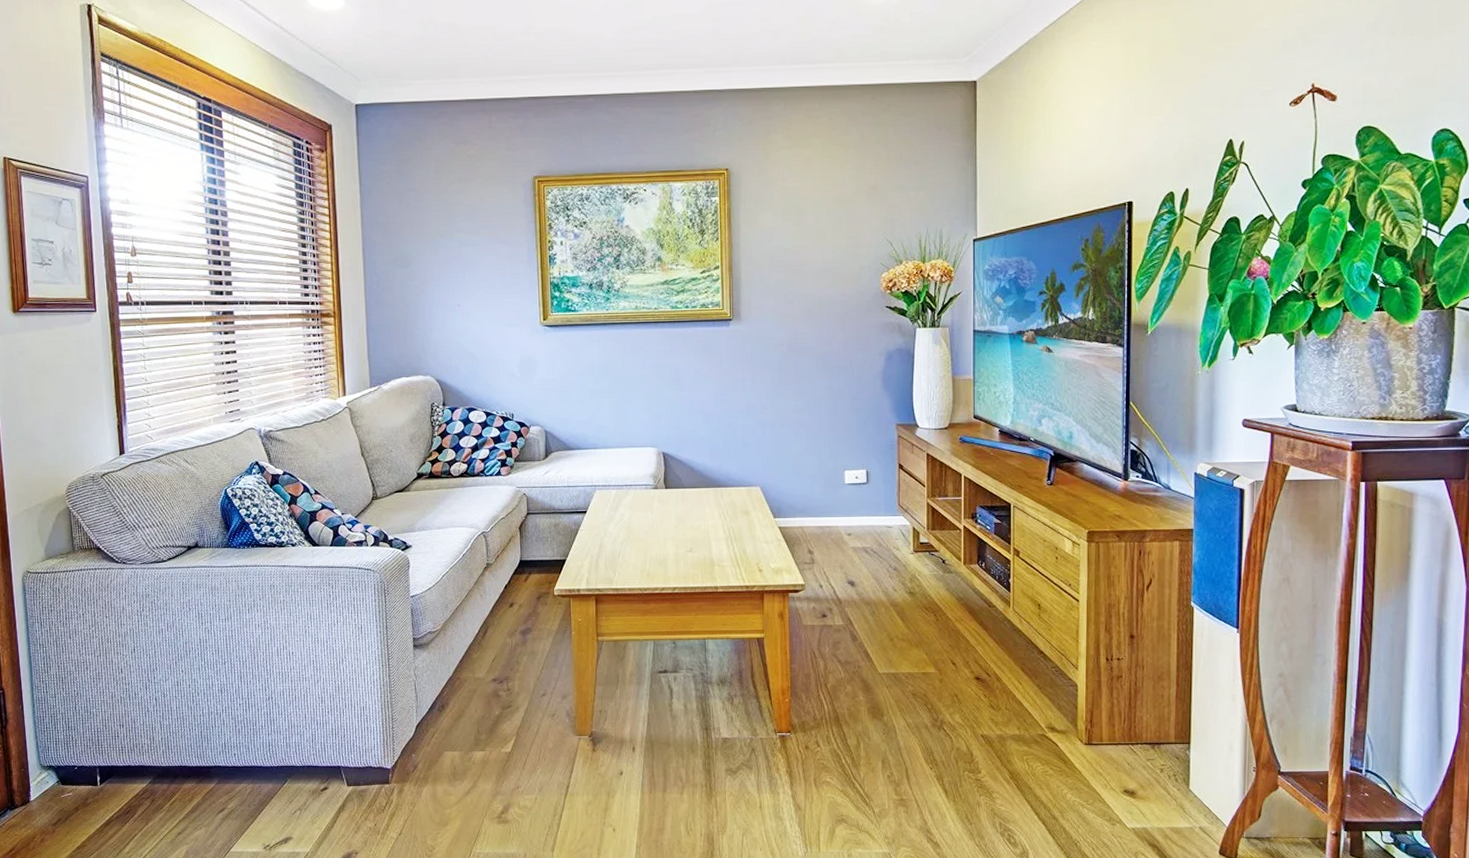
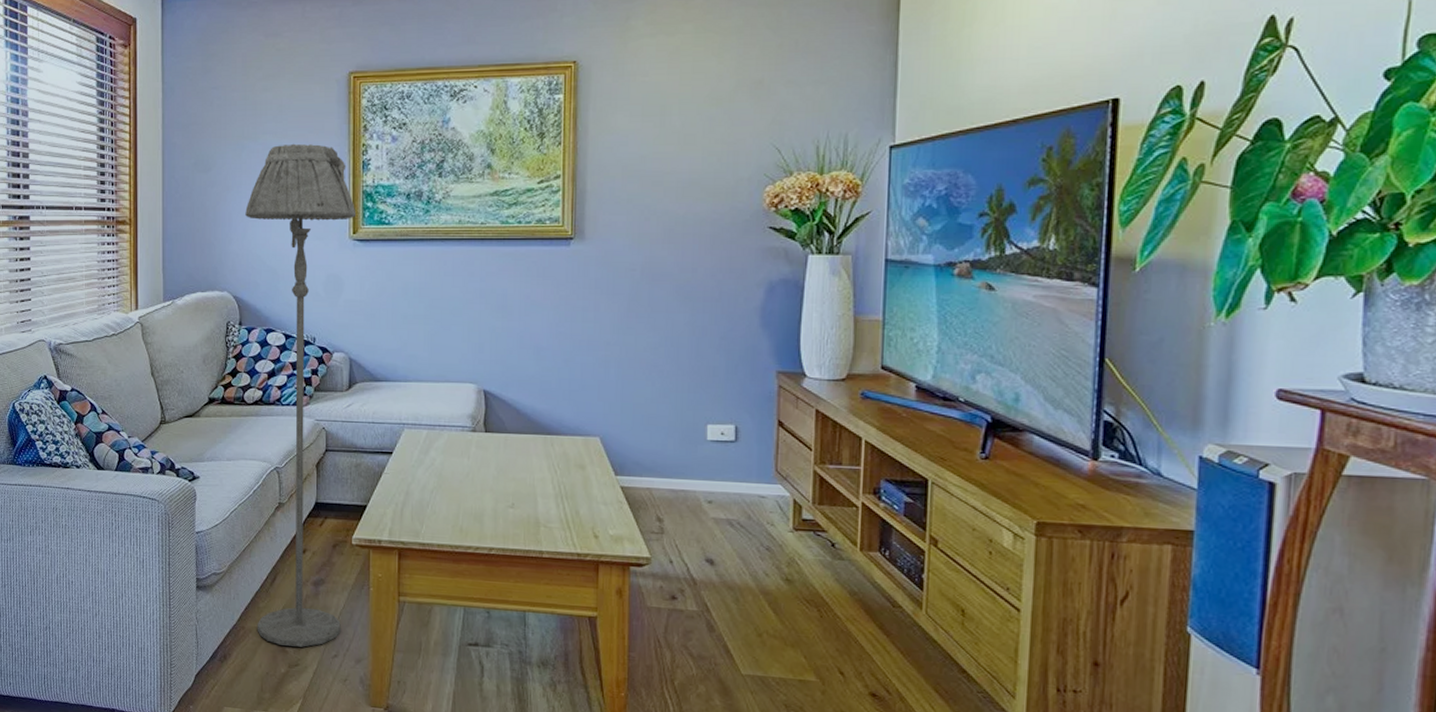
floor lamp: none [444,240,548,690] -> present [245,143,357,647]

